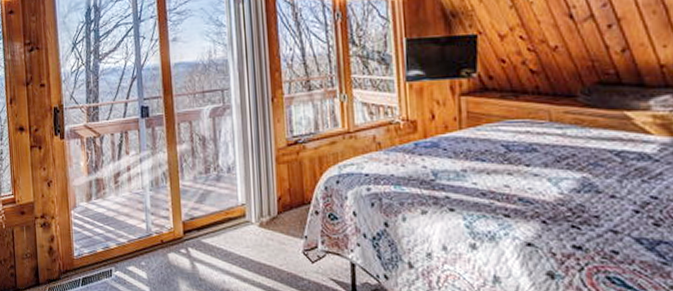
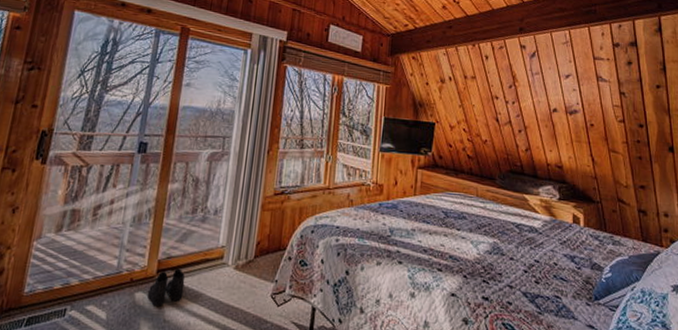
boots: none [178,228,213,266] -> present [147,268,185,306]

